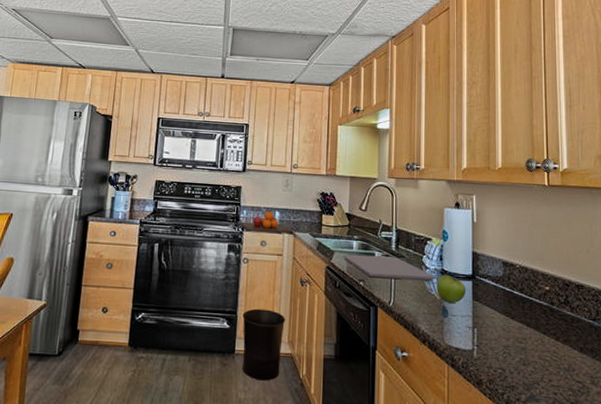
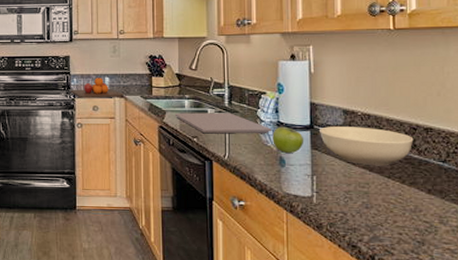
waste bin: present [242,308,286,381] -> none [81,168,123,232]
bowl: none [480,277,567,322] -> present [318,126,414,166]

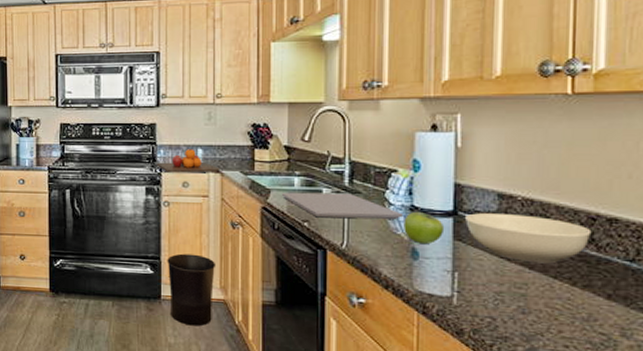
waste bin: none [81,168,123,232] -> present [167,253,217,326]

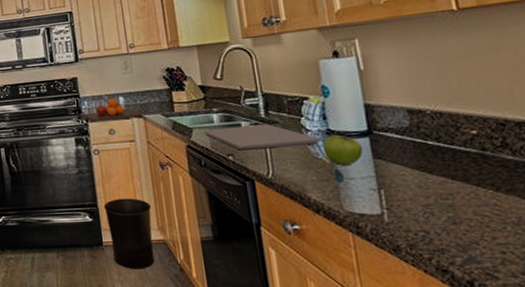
bowl: present [464,213,592,264] -> none [379,127,504,173]

